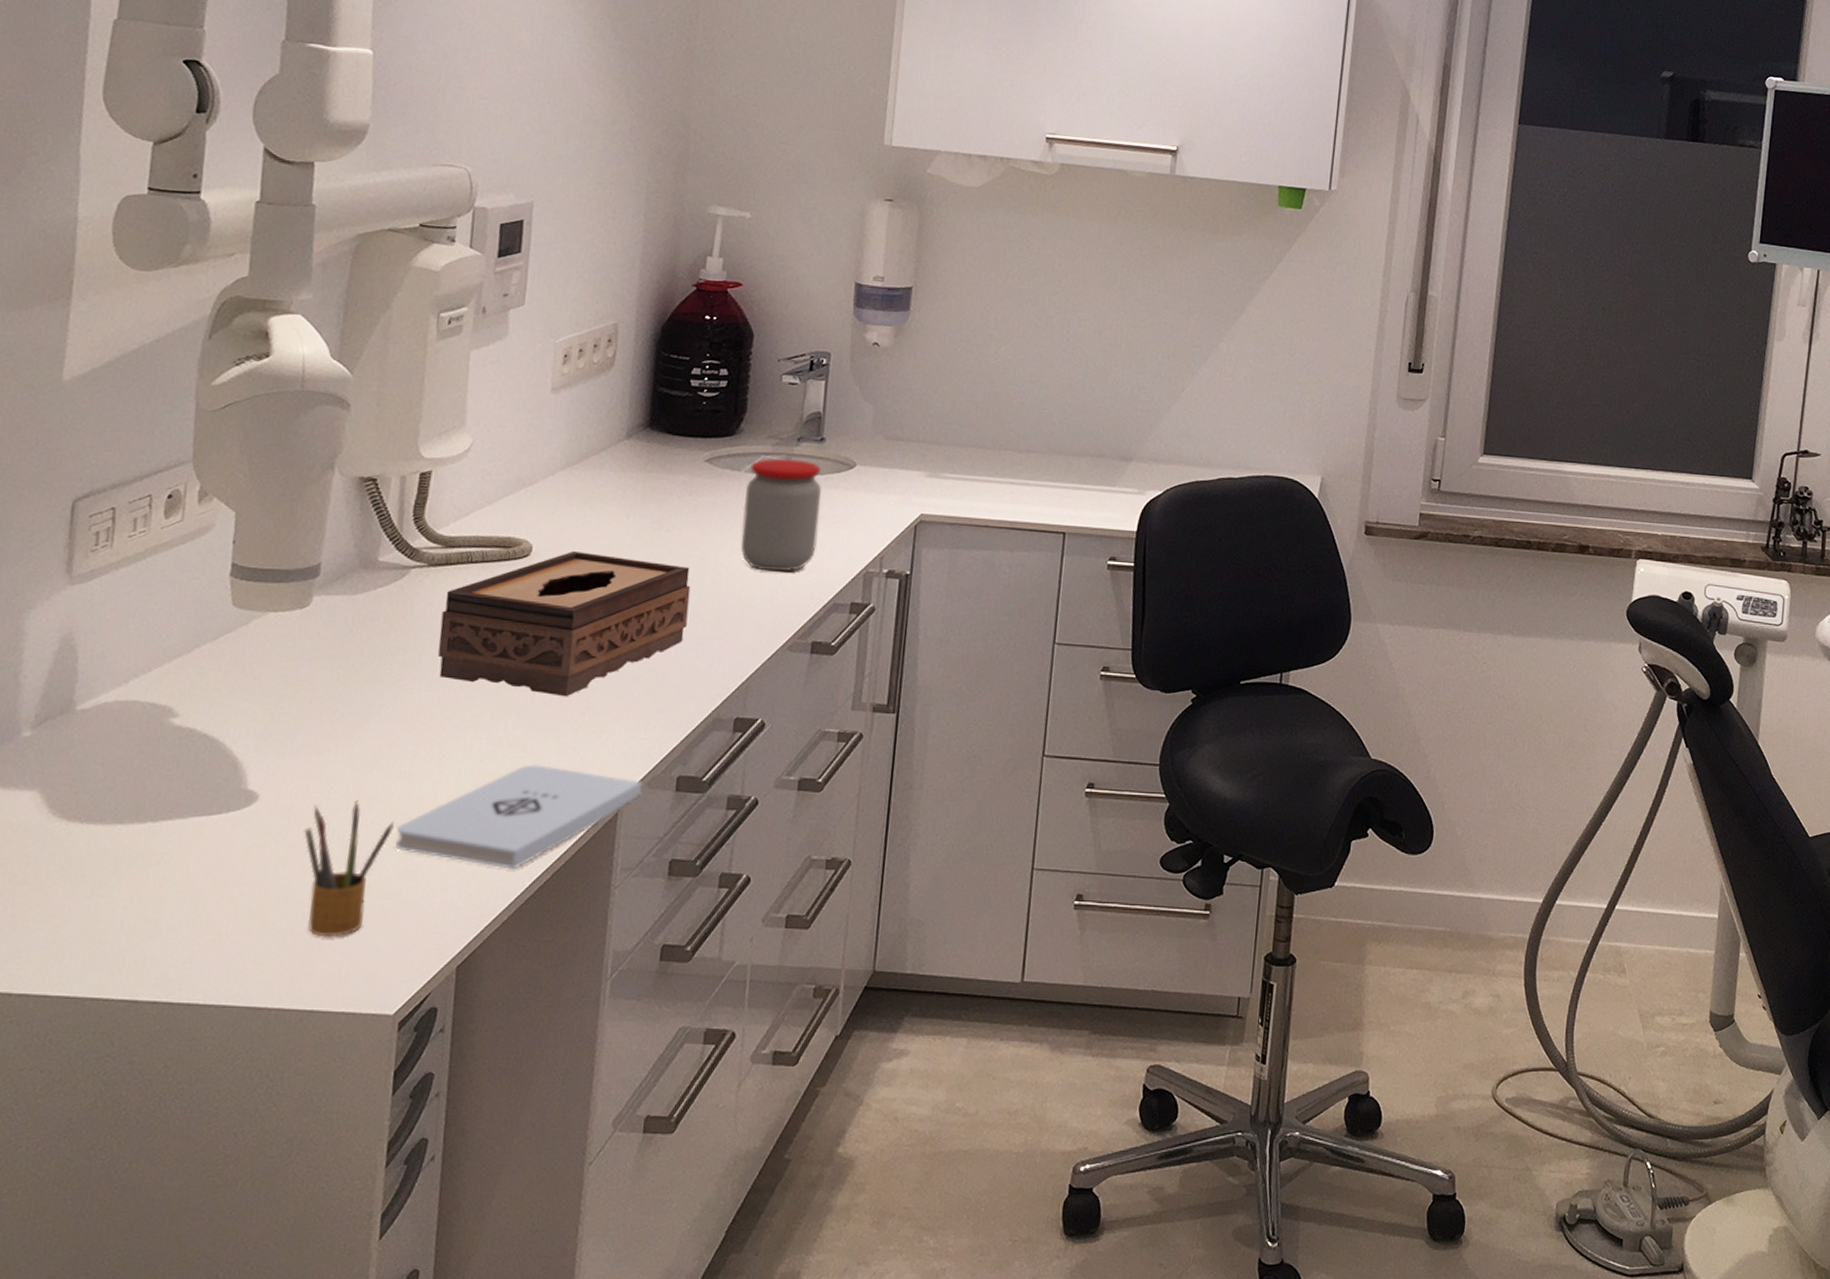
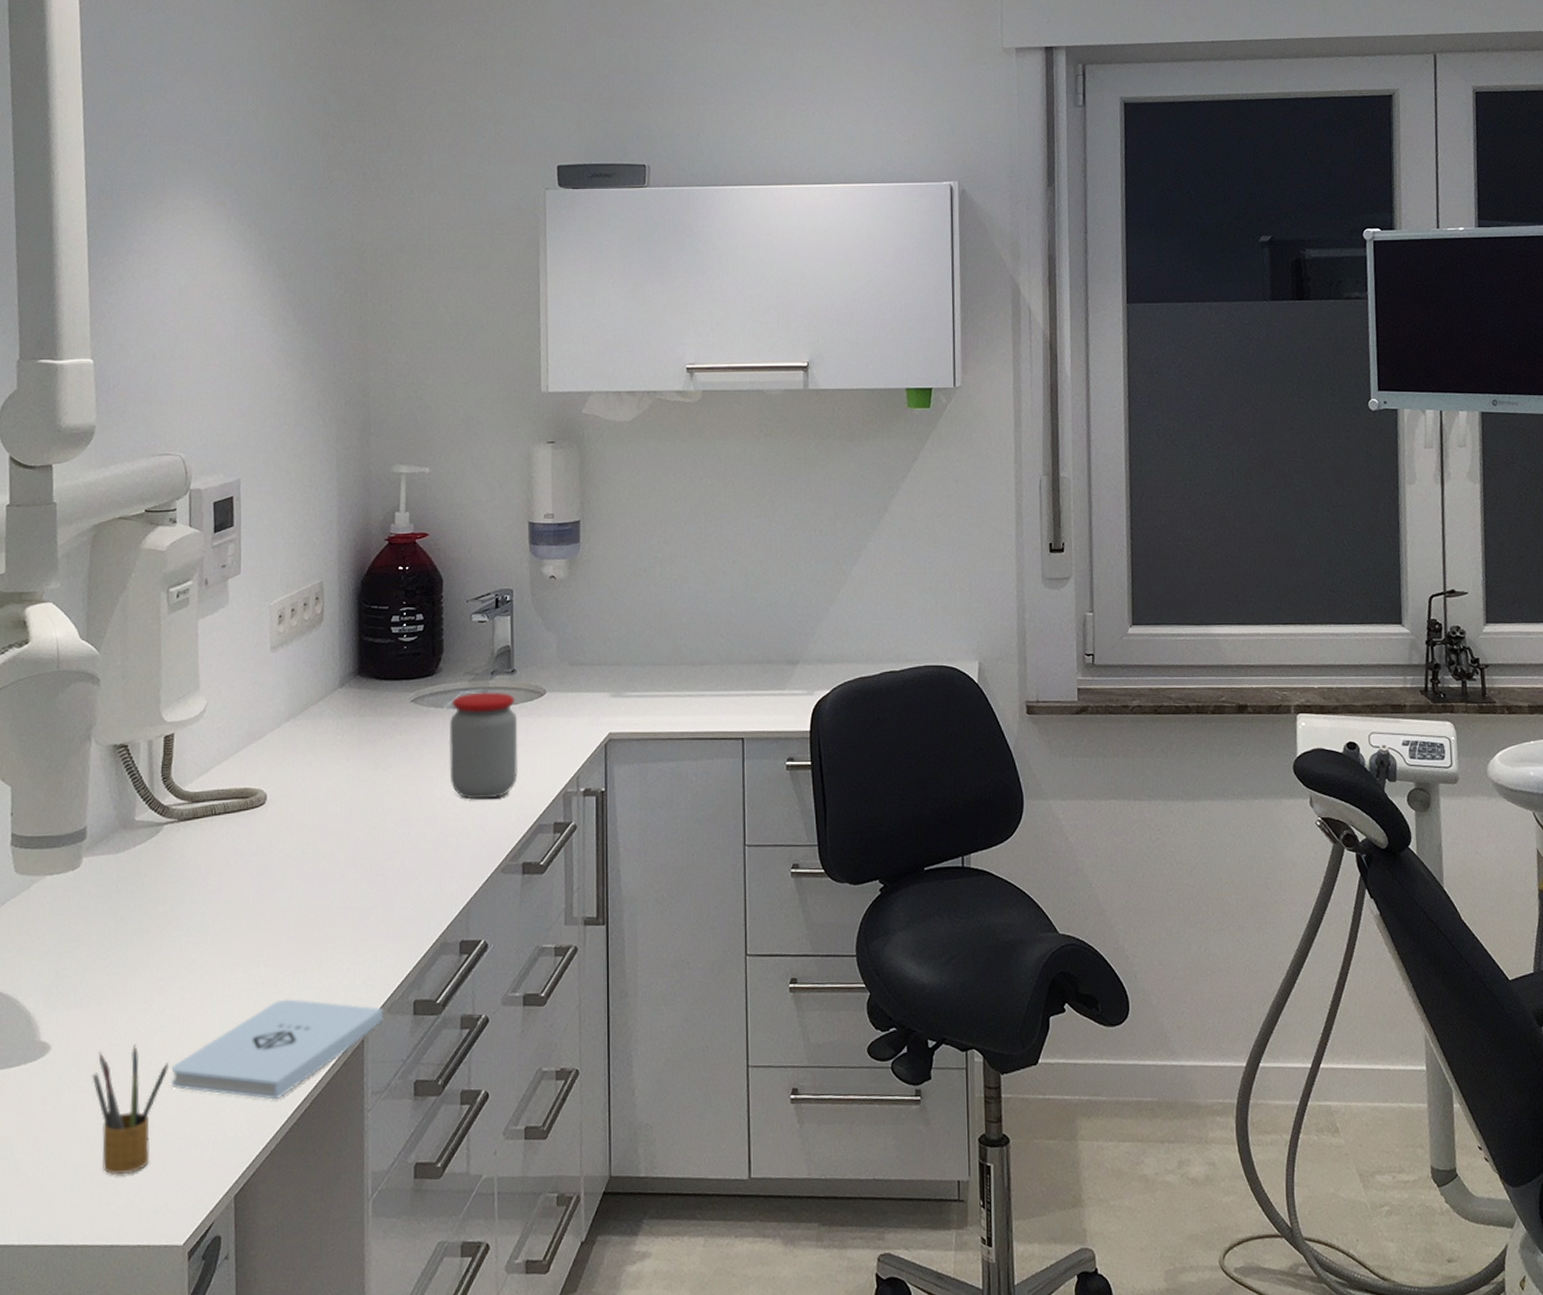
tissue box: present [438,550,691,697] -> none [193,795,409,934]

